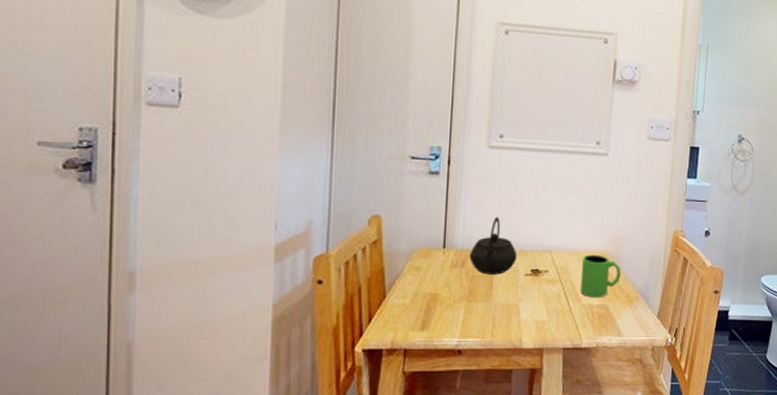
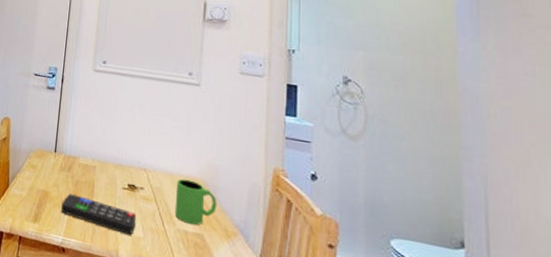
remote control: none [454,291,541,321] -> present [61,193,137,236]
kettle: present [469,216,518,275] -> none [75,131,116,184]

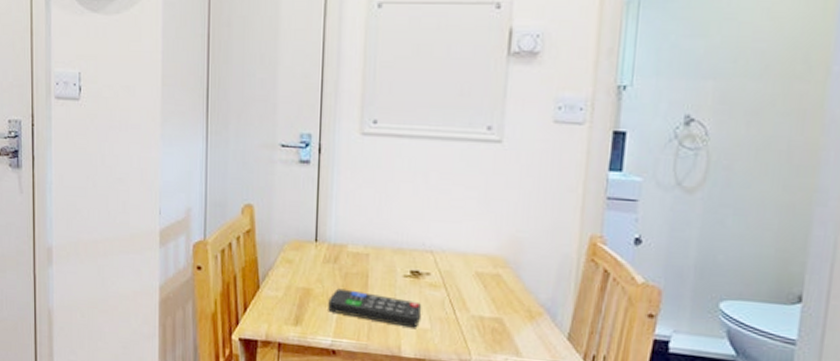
mug: present [174,178,217,226] -> none [468,258,520,310]

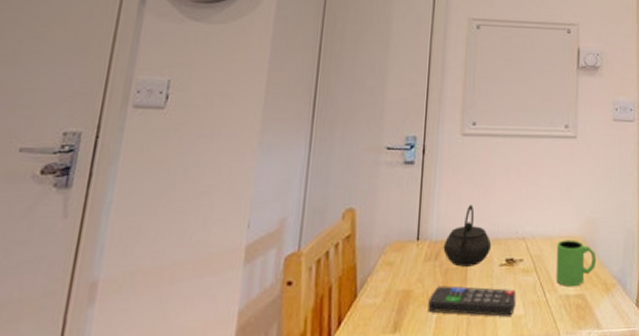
kettle: none [342,210,395,274] -> present [443,204,492,267]
mug: none [468,258,520,310] -> present [555,240,597,287]

